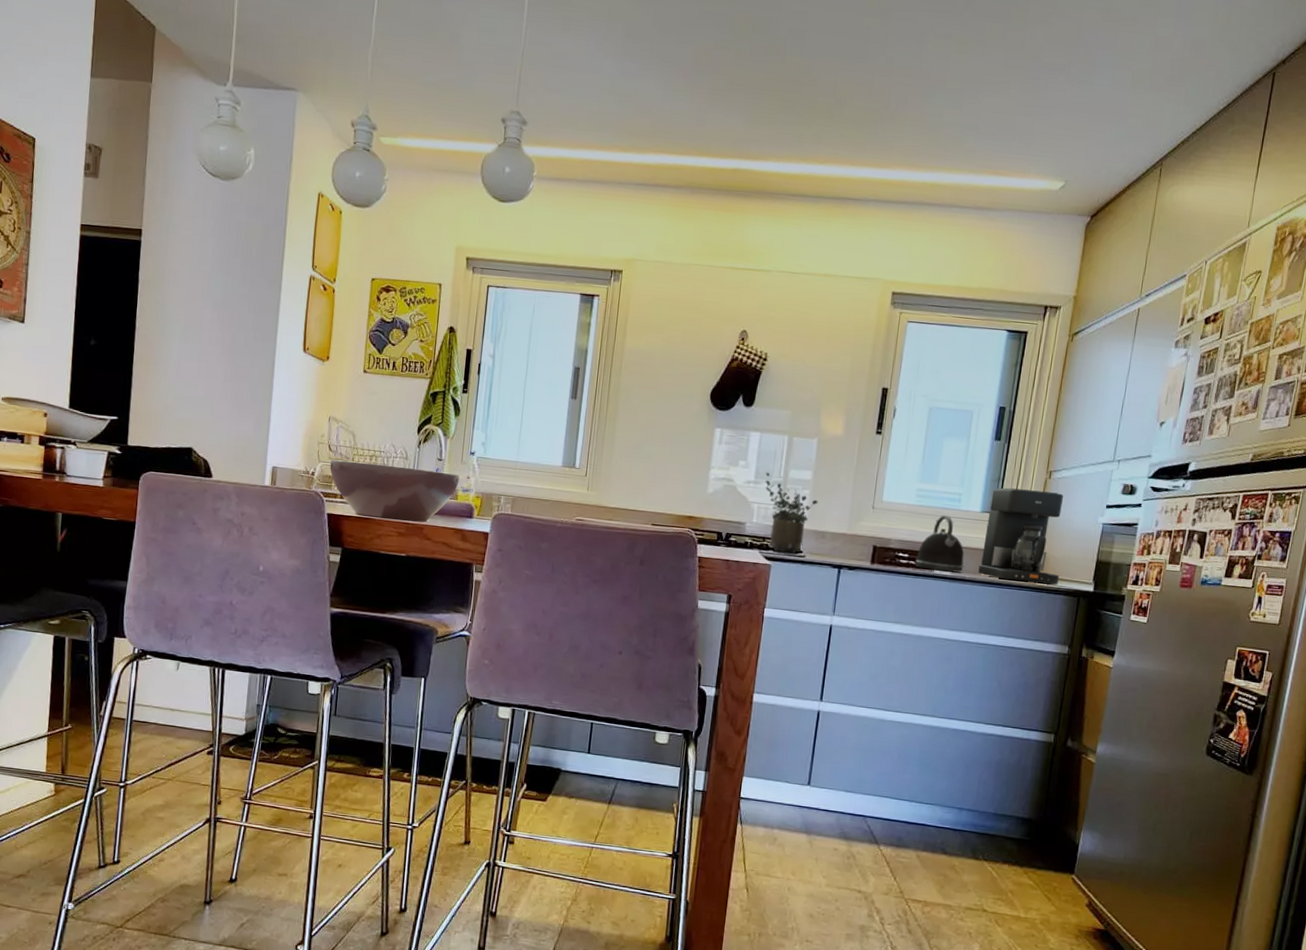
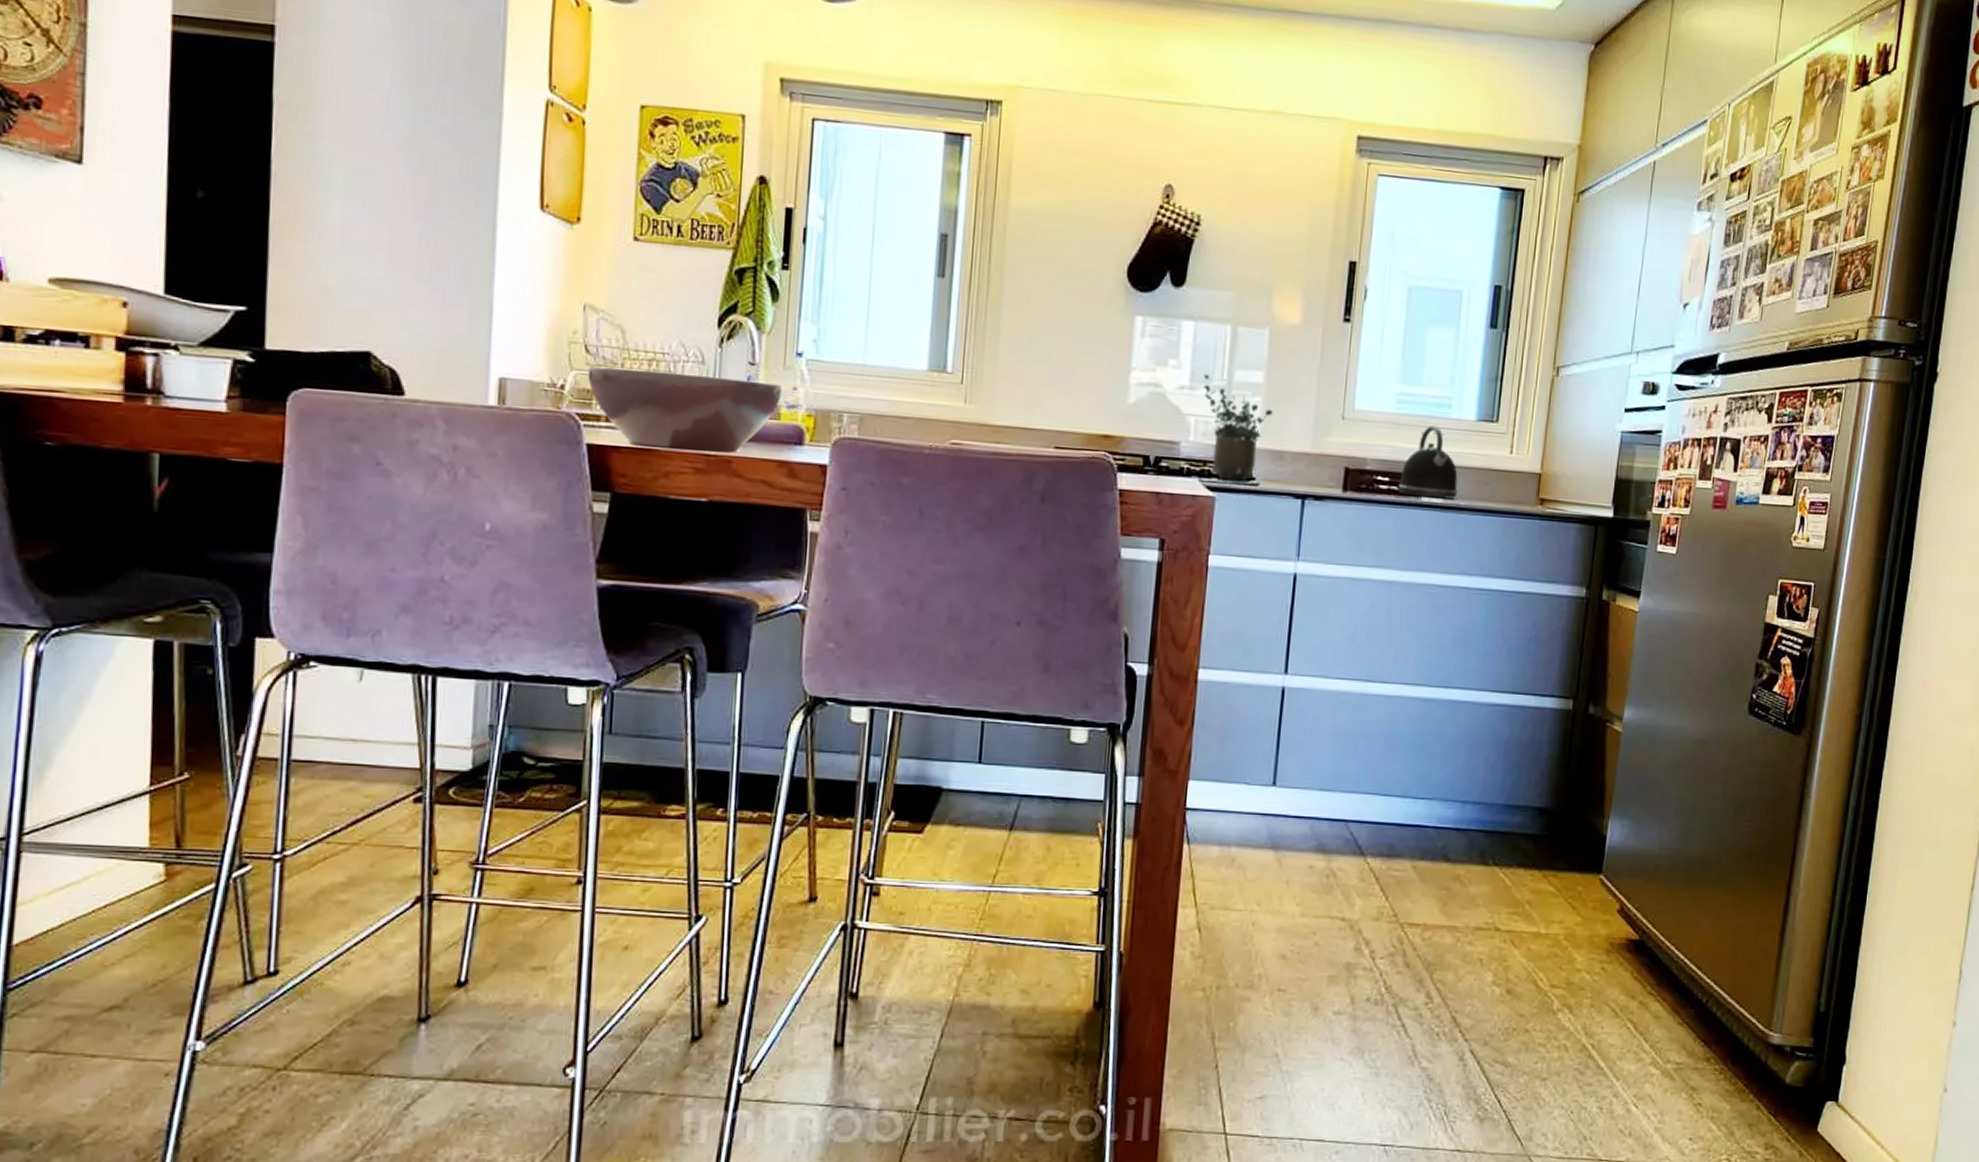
coffee maker: present [978,487,1063,585] -> none [1475,388,1574,511]

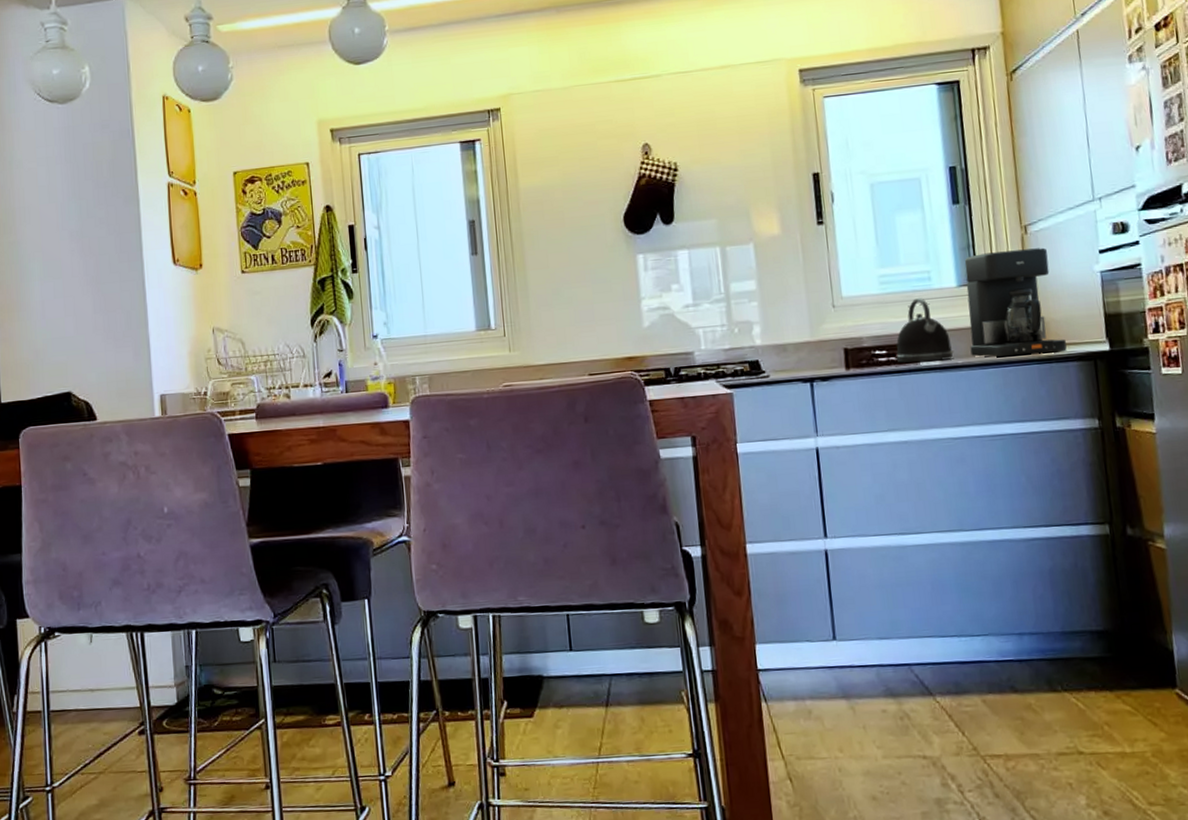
bowl: present [587,366,782,453] -> none [221,362,367,430]
potted plant: present [1203,373,1273,482] -> none [703,291,770,378]
coffee maker: none [1475,388,1574,511] -> present [964,247,1067,357]

